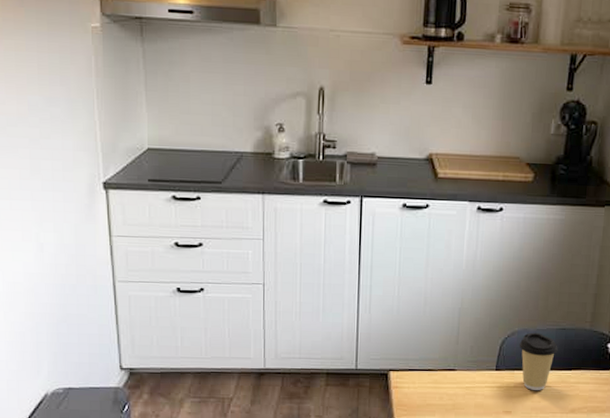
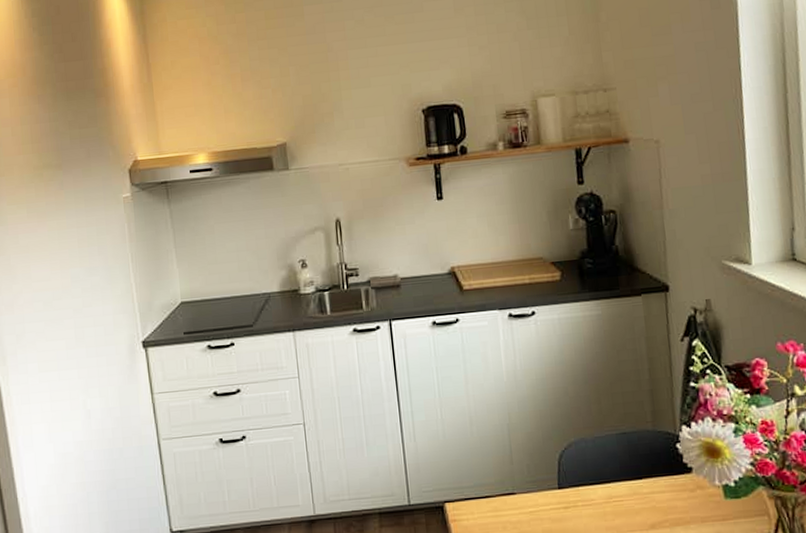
coffee cup: present [519,332,558,390] -> none [578,440,623,507]

